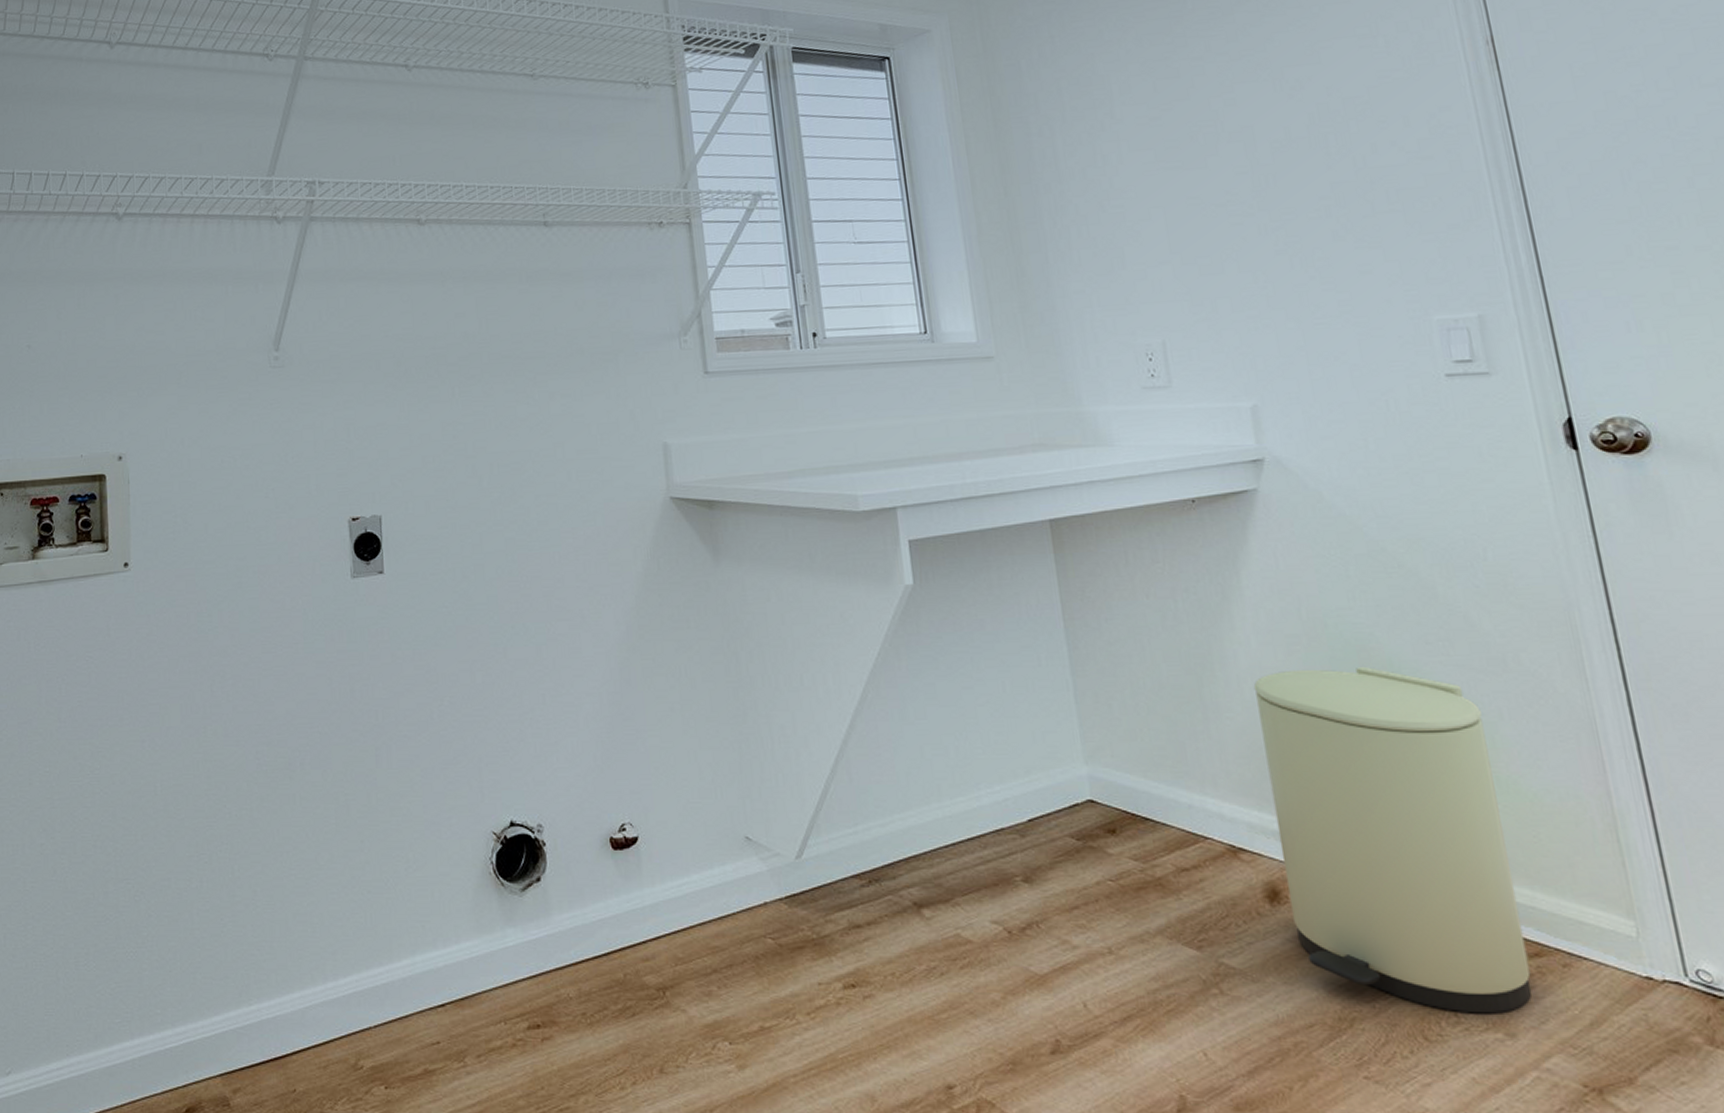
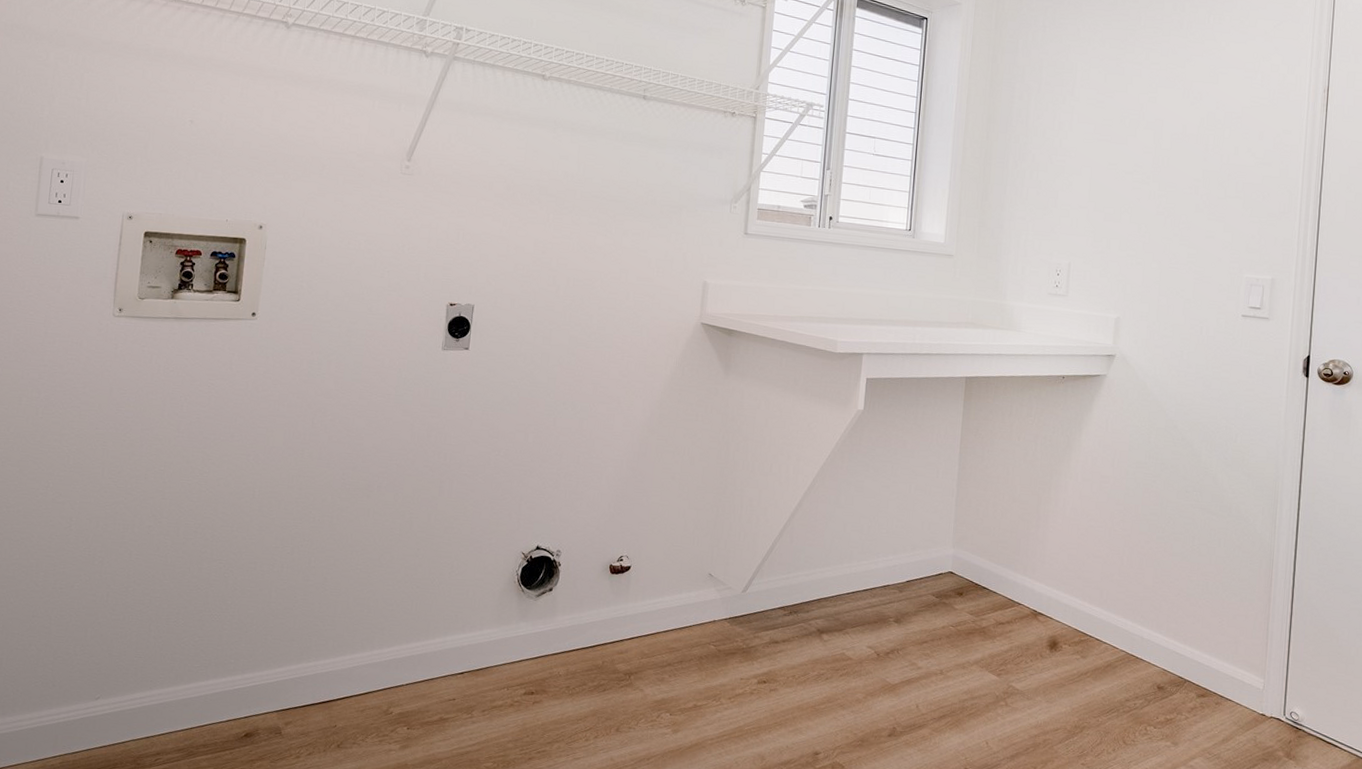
pedal bin: present [1253,666,1532,1014] -> none [1062,499,1208,730]

